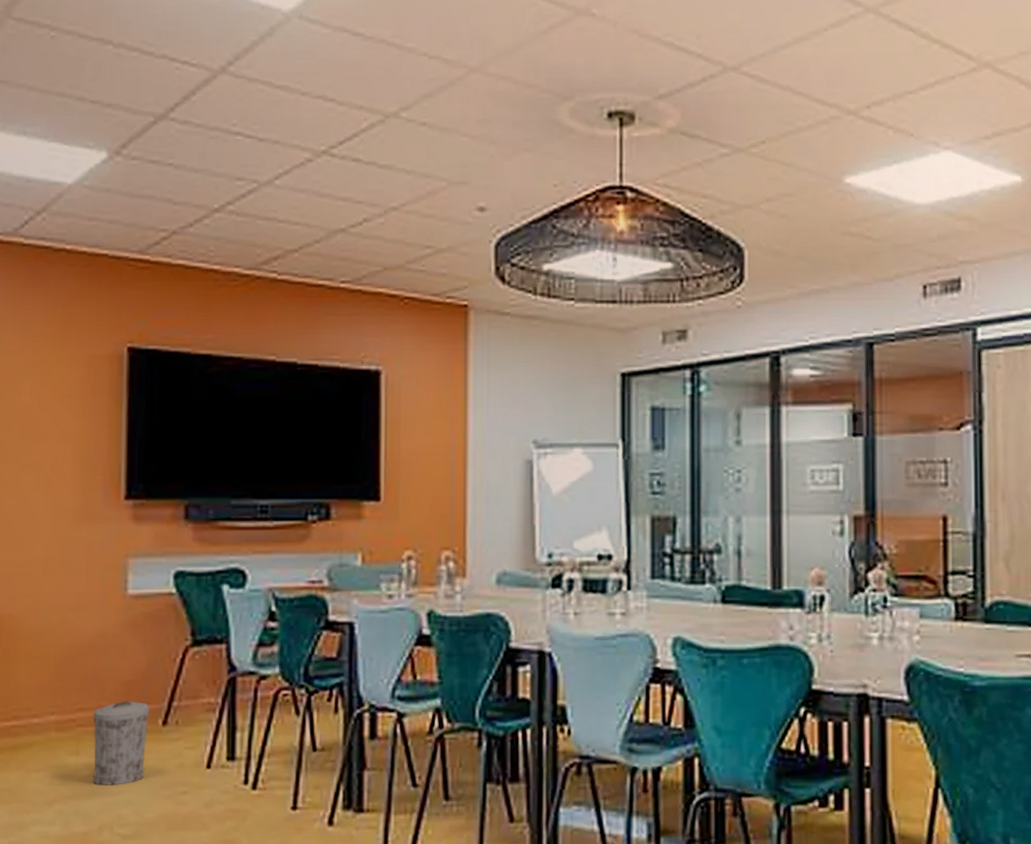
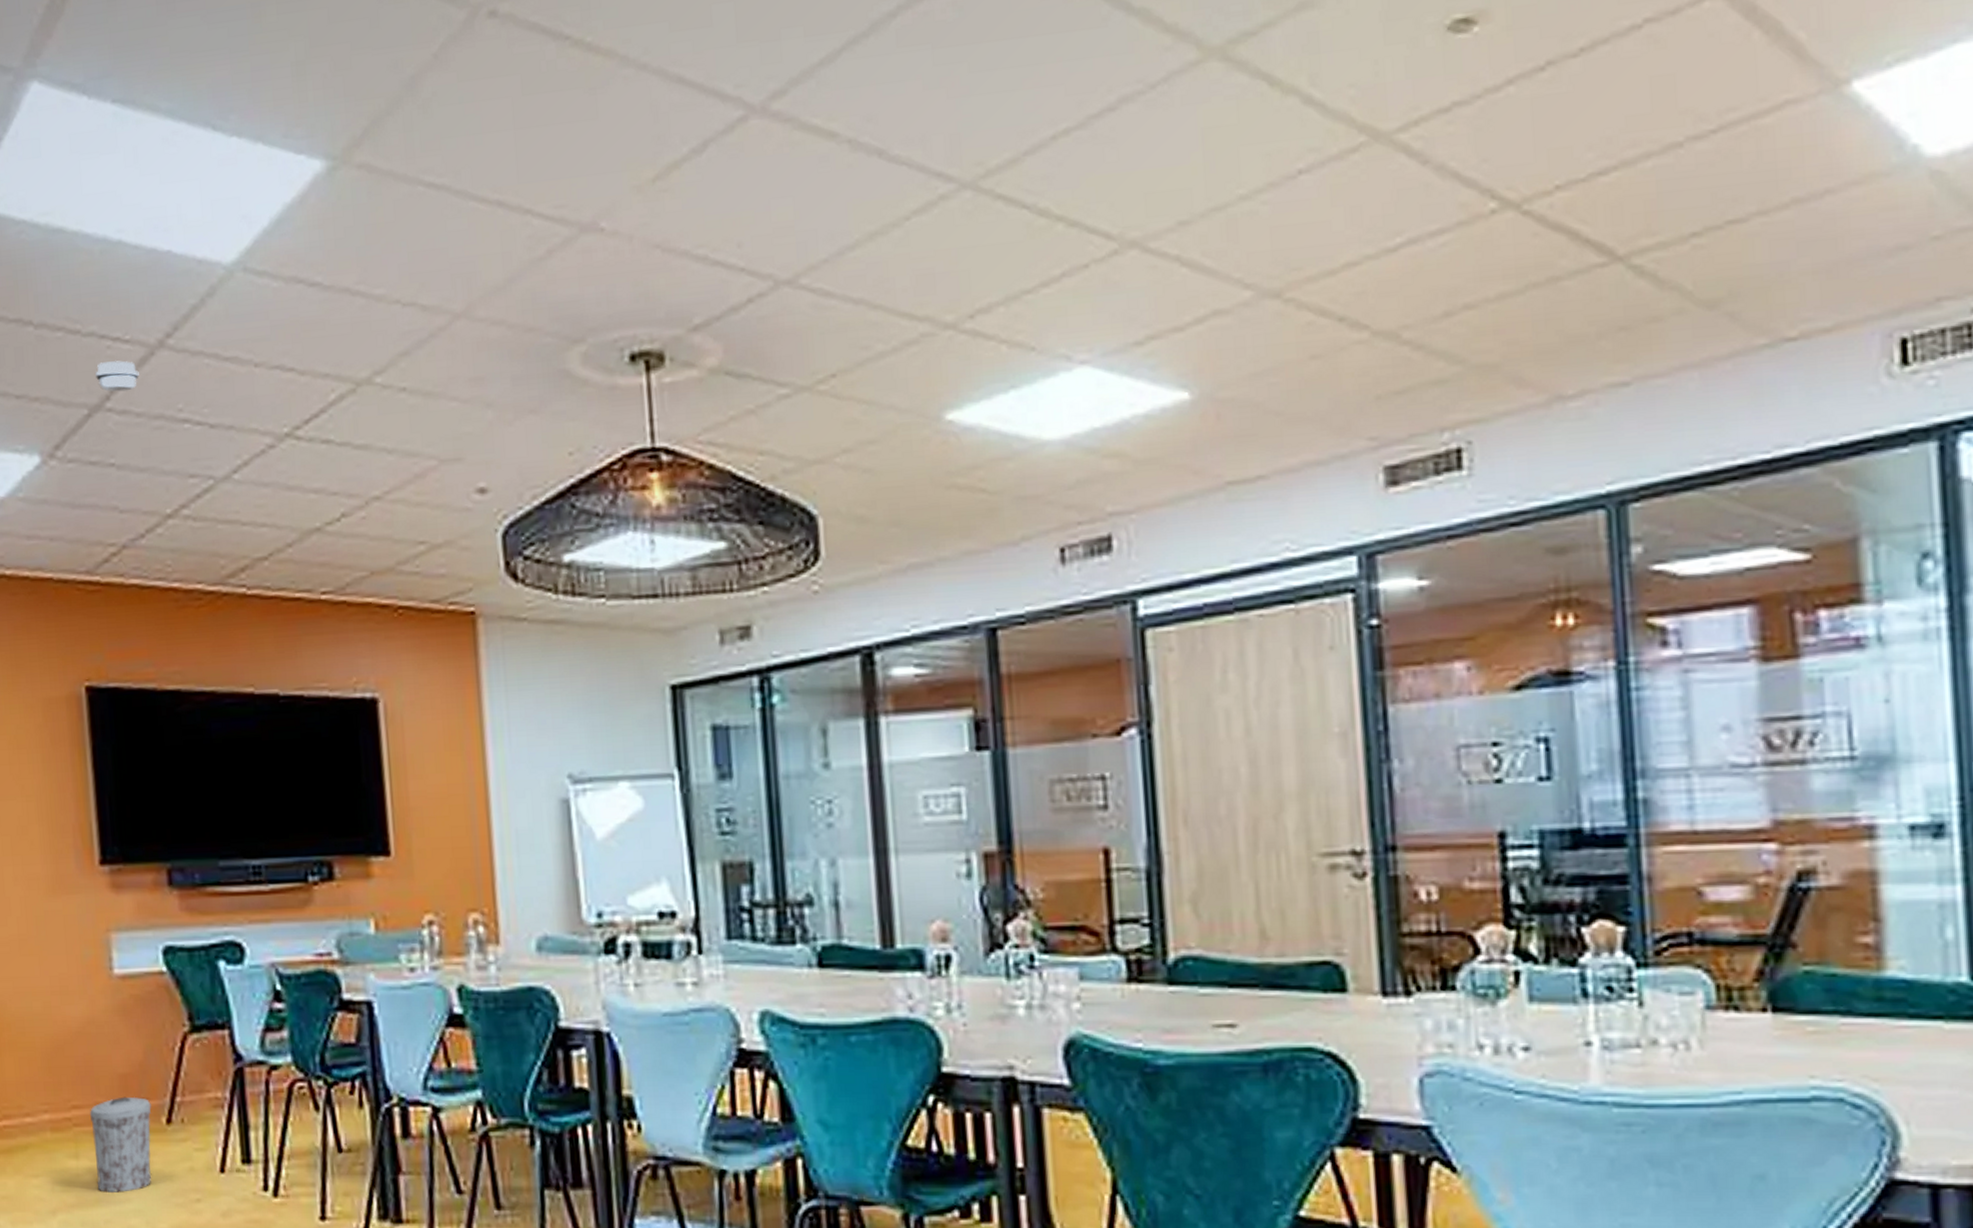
smoke detector: none [164,80,202,105] -> present [95,360,139,392]

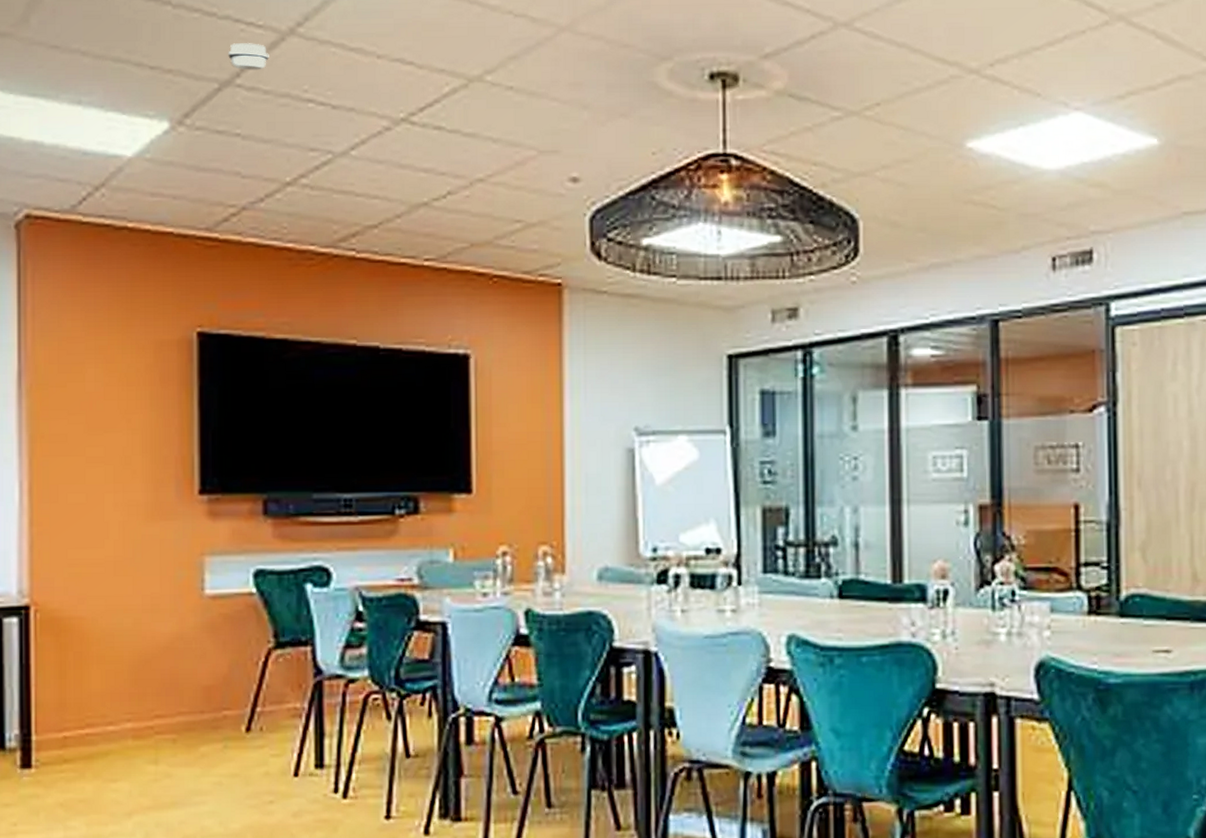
trash can: present [89,1096,152,1192] -> none [171,706,232,796]

